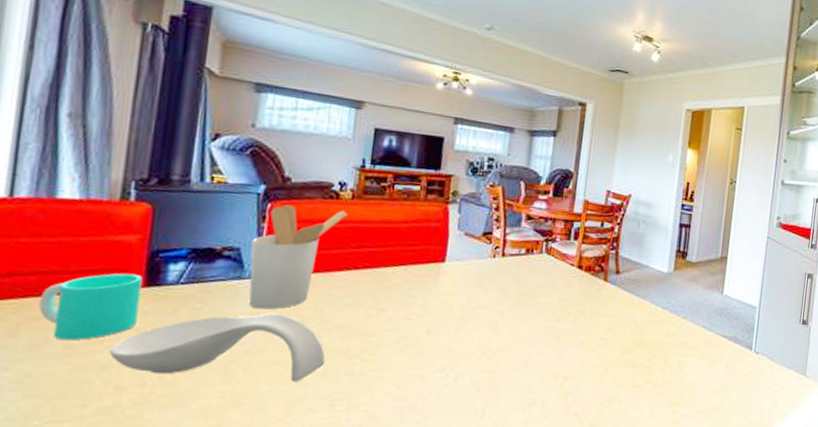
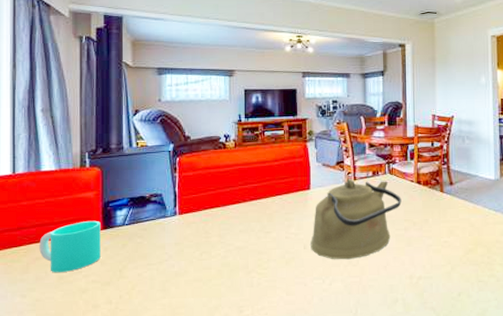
spoon rest: present [109,313,326,382] -> none [86,241,232,294]
utensil holder: present [248,204,348,310] -> none [168,156,234,239]
kettle: none [436,253,557,351] -> present [310,178,402,260]

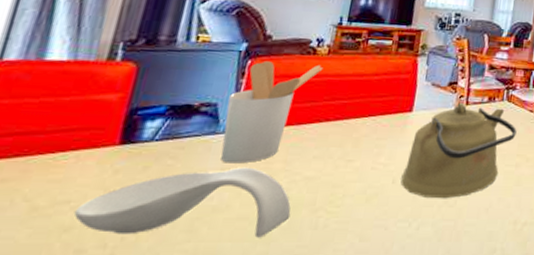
cup: present [39,220,101,273] -> none [9,131,118,203]
spoon rest: none [86,241,232,294] -> present [73,167,291,238]
utensil holder: none [168,156,234,239] -> present [220,61,324,164]

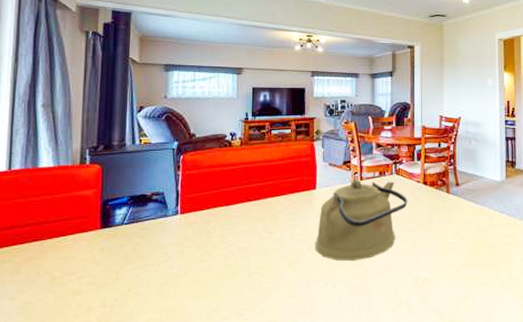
spoon rest: present [73,167,291,238] -> none [80,241,233,297]
utensil holder: present [220,61,324,164] -> none [171,155,239,239]

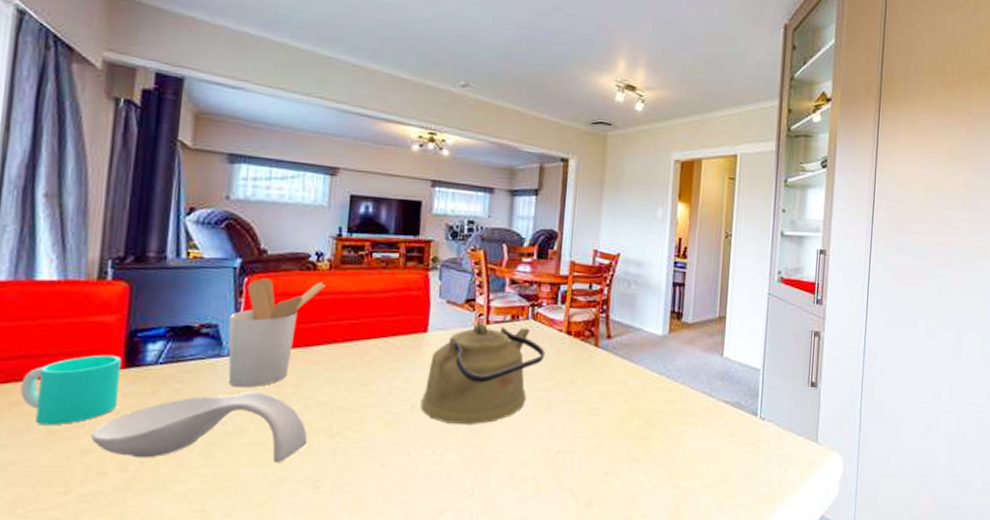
cup: none [32,219,98,274] -> present [20,354,121,426]
spoon rest: none [80,241,233,297] -> present [90,391,308,463]
utensil holder: none [171,155,239,239] -> present [228,278,326,388]

